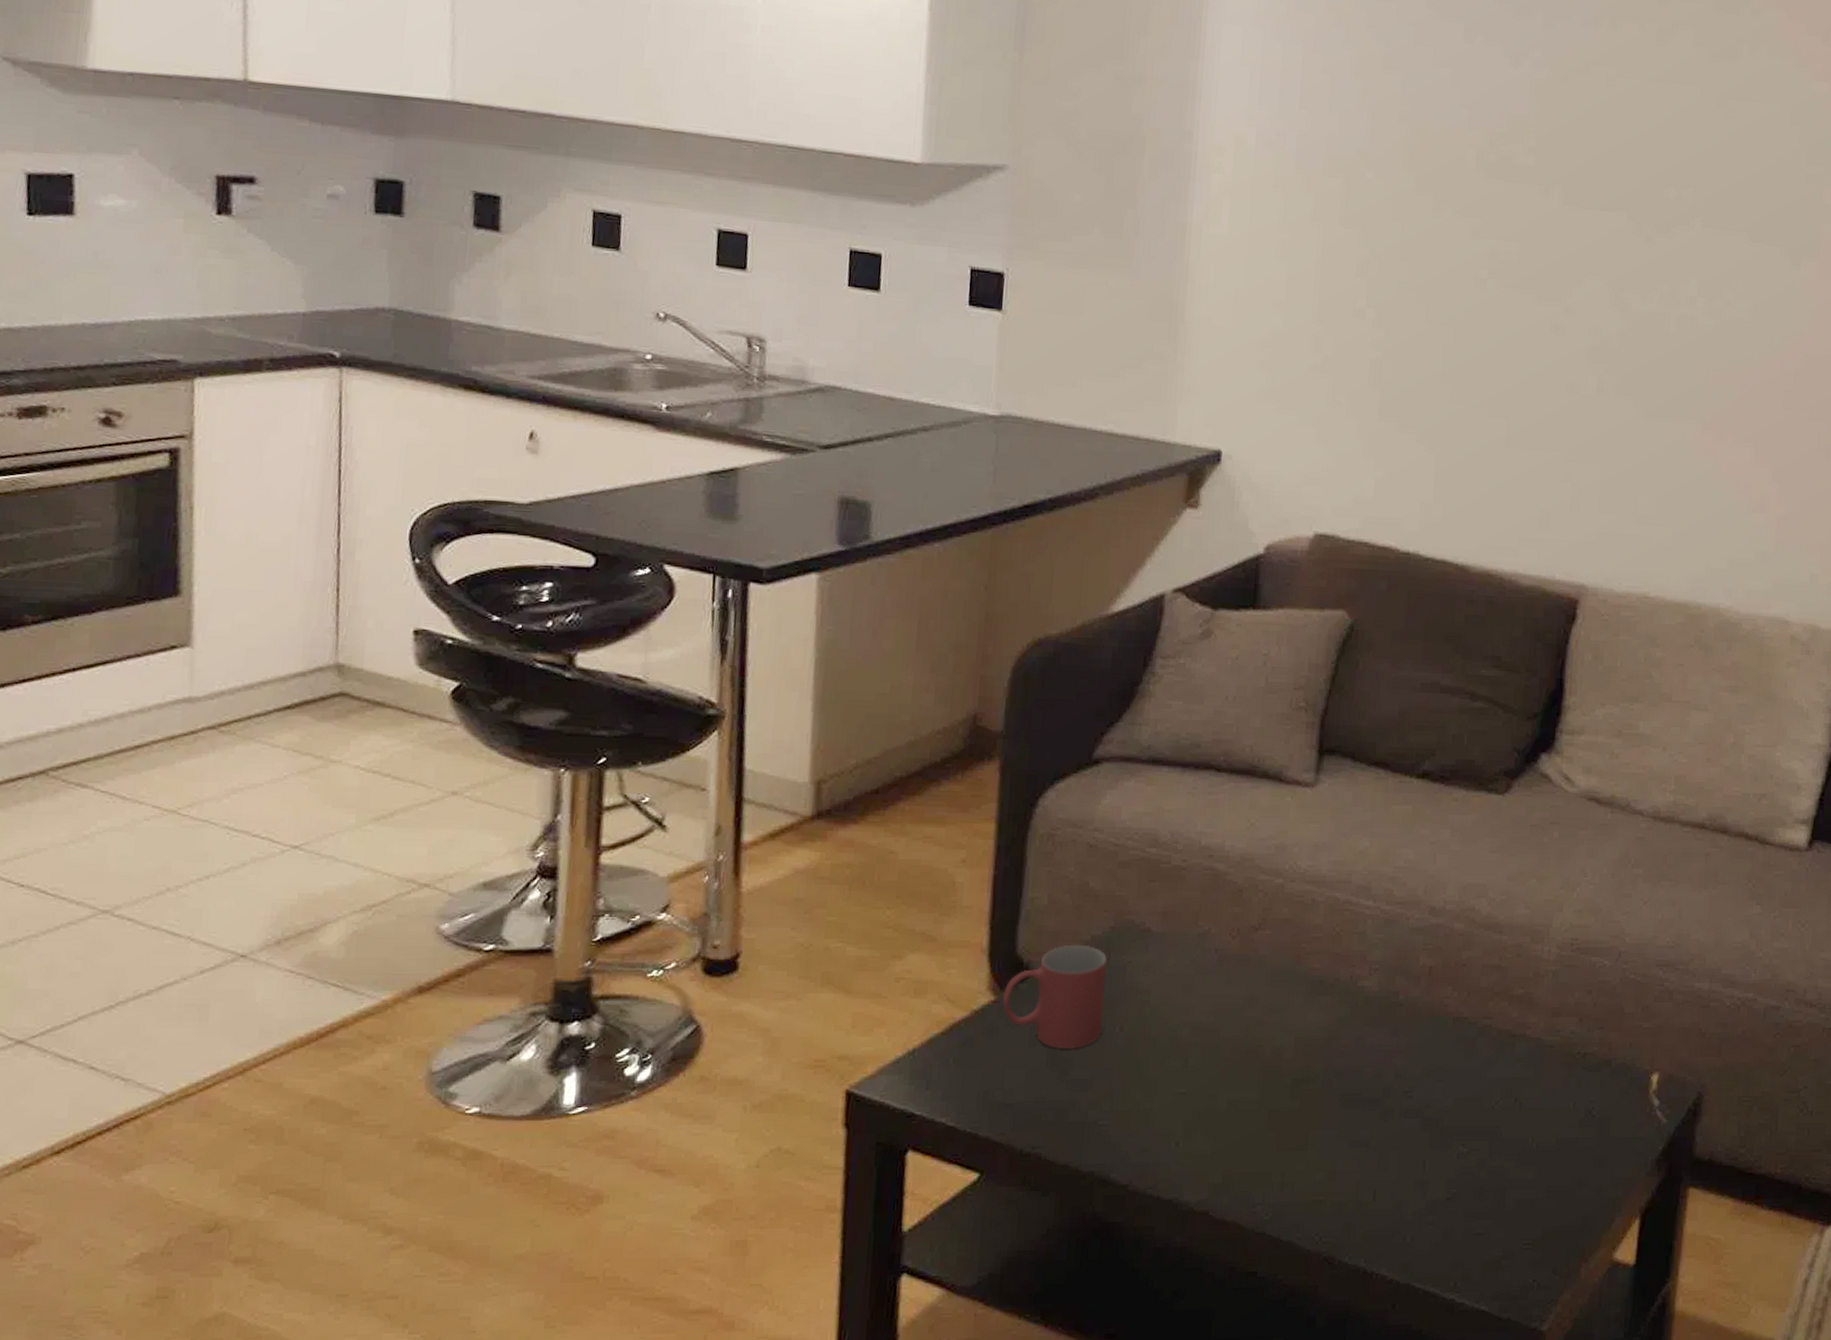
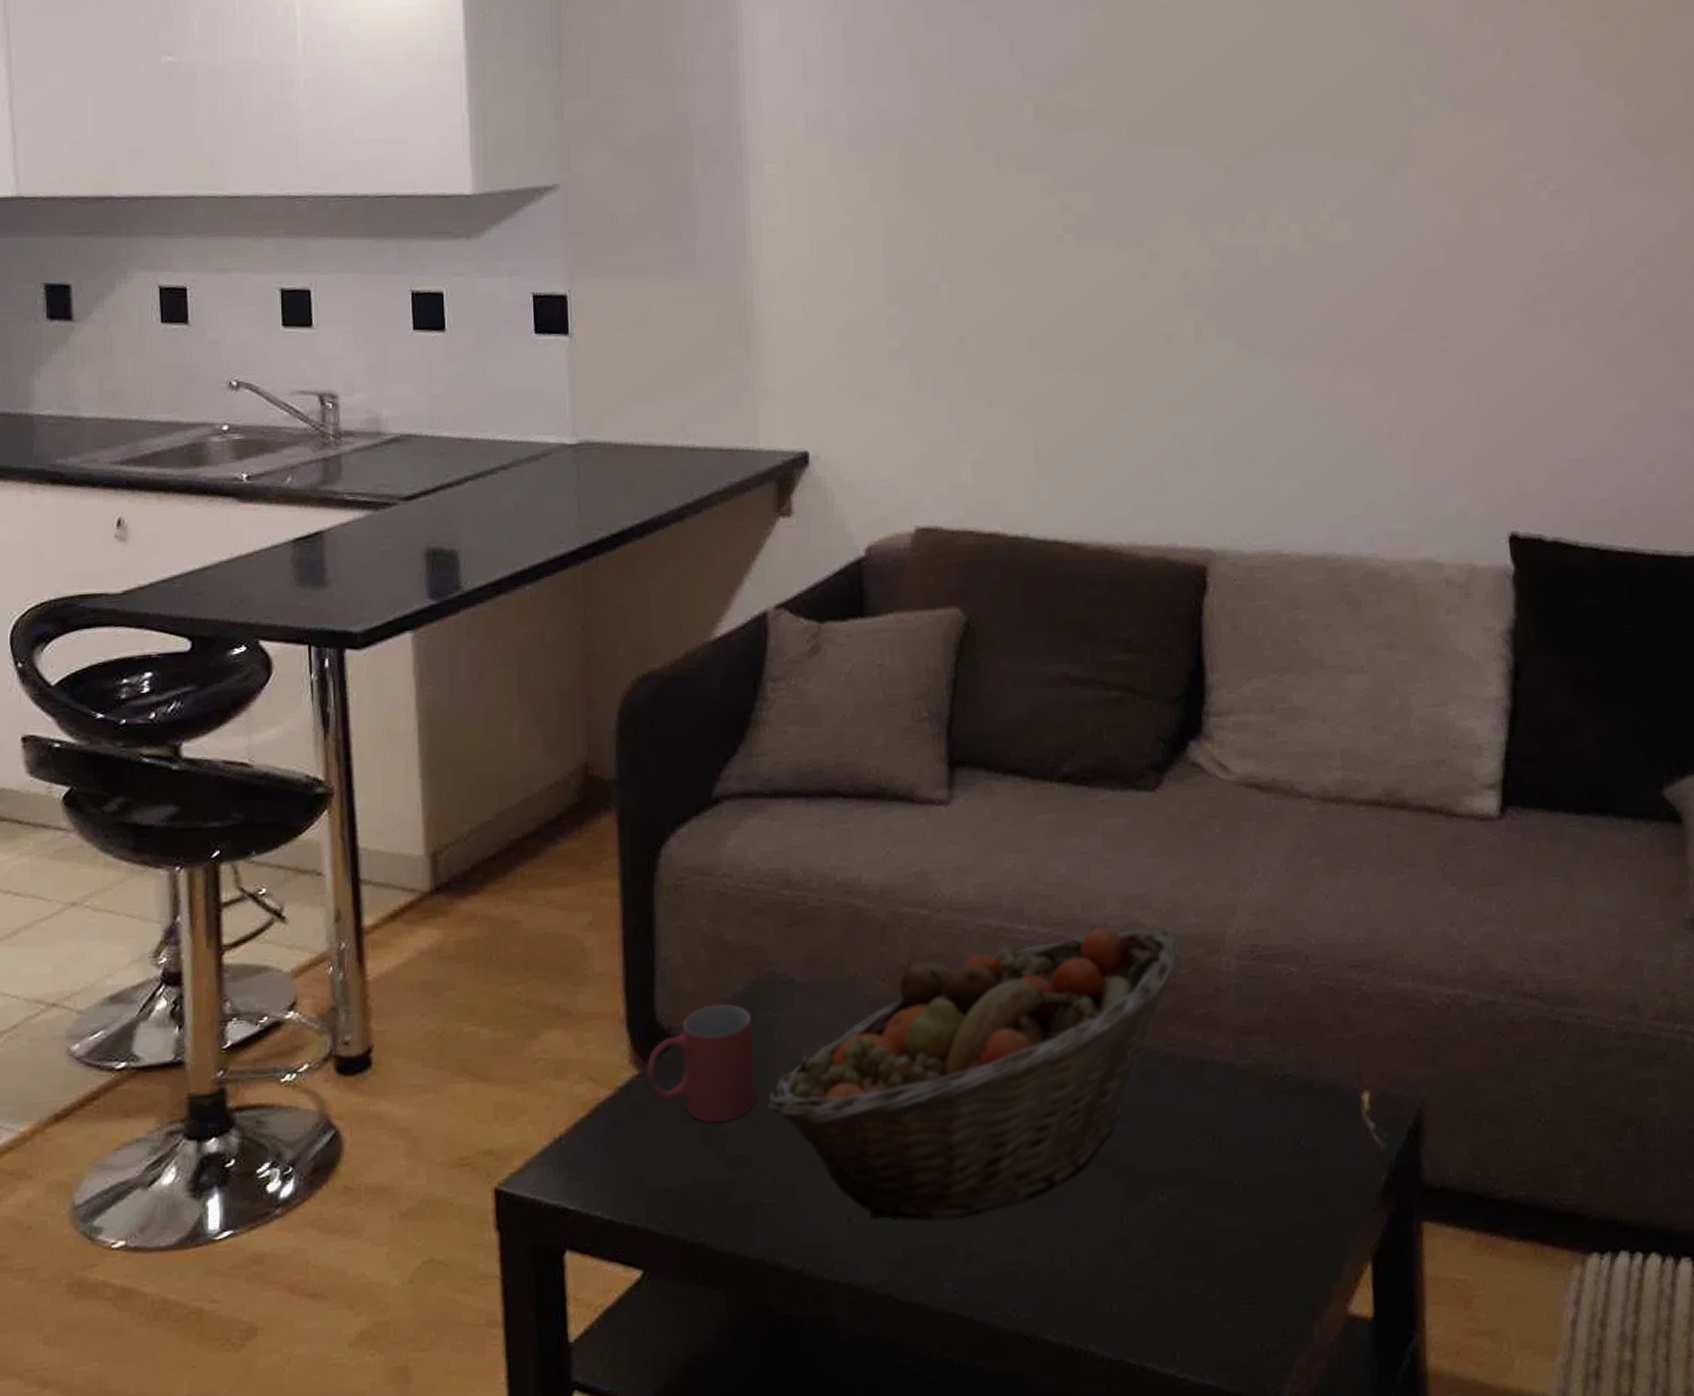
fruit basket: none [1111,909,1509,1153] -> present [766,926,1182,1221]

